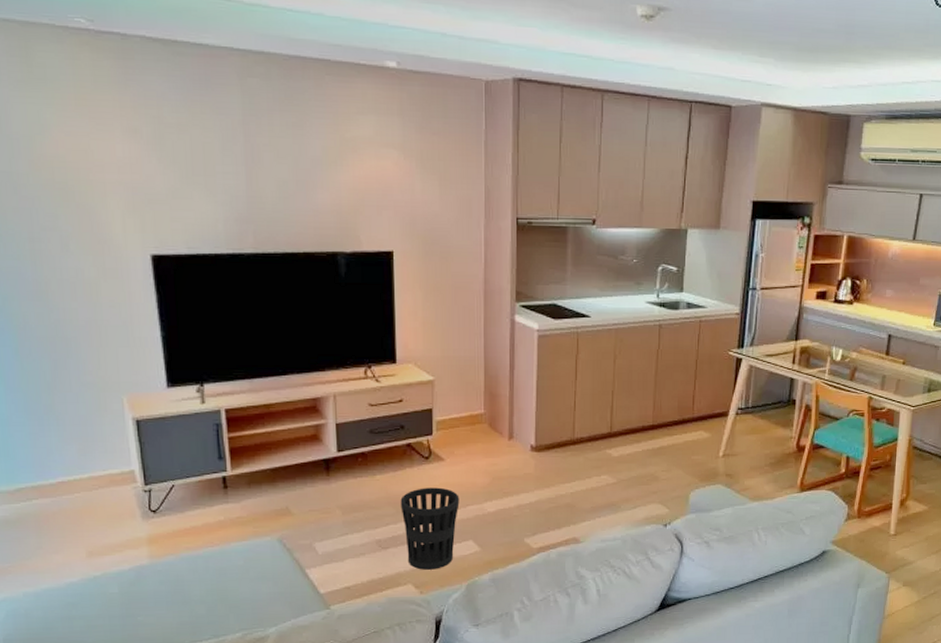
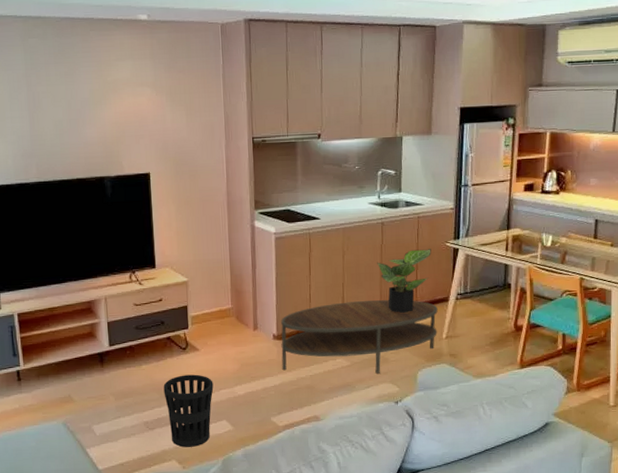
coffee table: none [539,412,716,493] -> present [281,300,438,374]
potted plant: none [652,357,712,428] -> present [377,249,431,314]

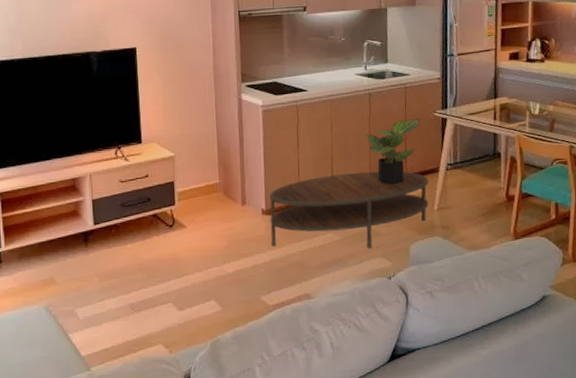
wastebasket: present [163,374,214,447] -> none [149,252,201,330]

